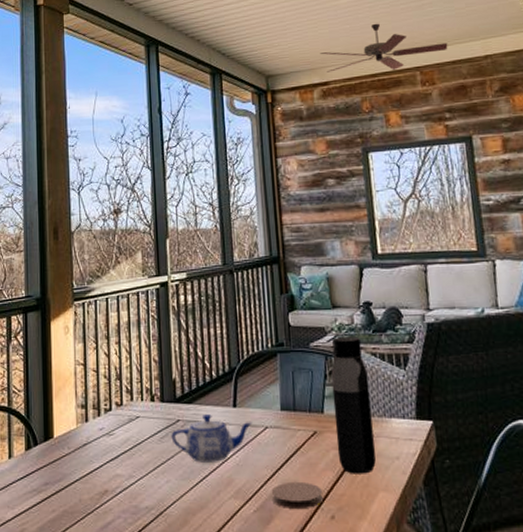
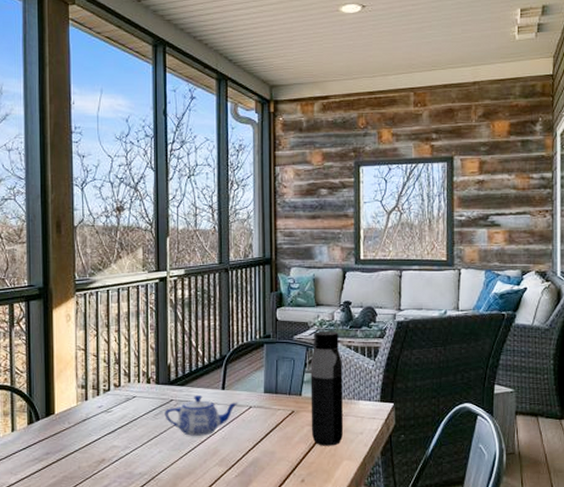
coaster: present [272,481,323,510] -> none [252,452,295,475]
ceiling fan: present [320,23,448,72] -> none [323,42,442,89]

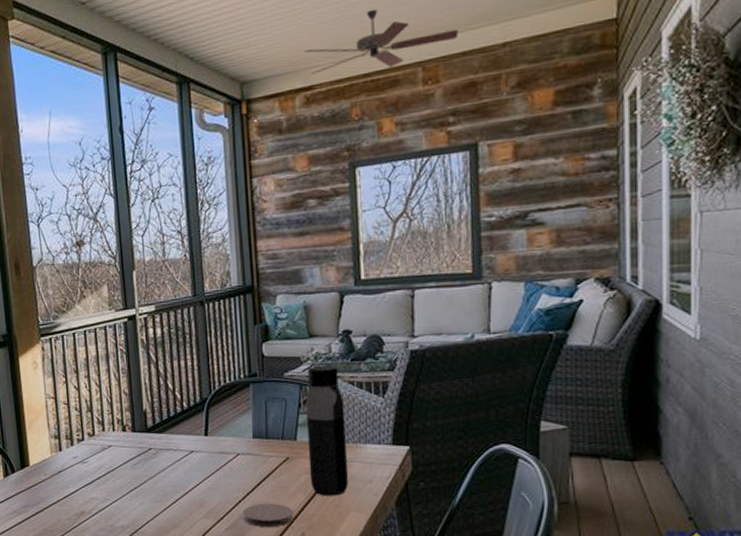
teapot: present [164,395,238,436] -> none [143,443,224,487]
coaster: none [252,452,295,475] -> present [243,503,293,528]
ceiling fan: none [323,42,442,89] -> present [304,8,459,75]

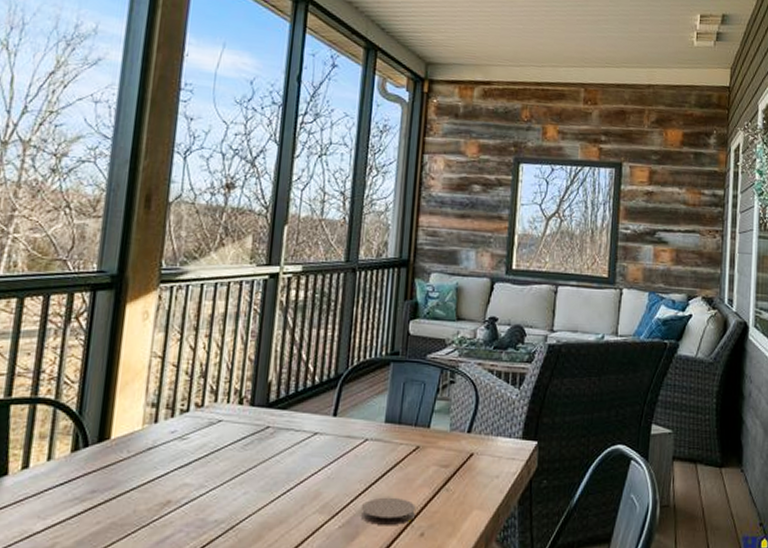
ceiling fan: present [304,8,459,75] -> none [488,29,616,82]
water bottle: present [305,365,348,496] -> none [437,351,482,492]

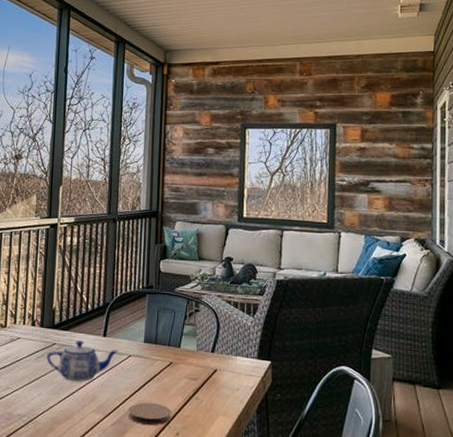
teapot: none [256,422,352,474] -> present [46,341,118,381]

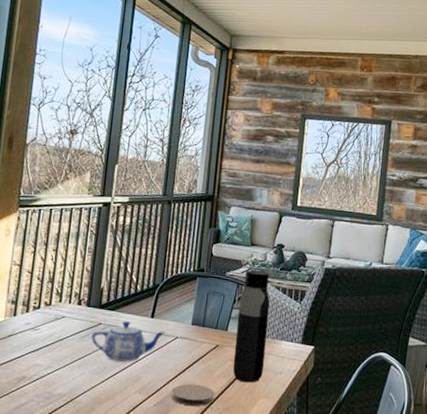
water bottle: none [188,285,222,401] -> present [233,270,270,383]

